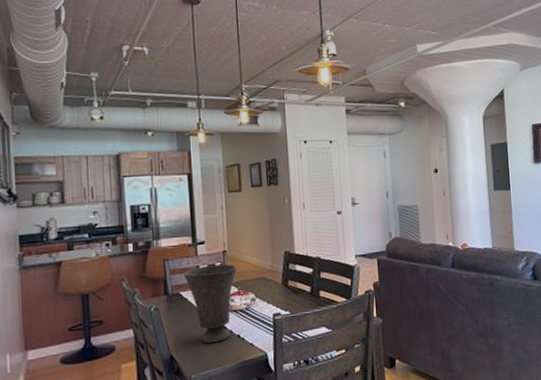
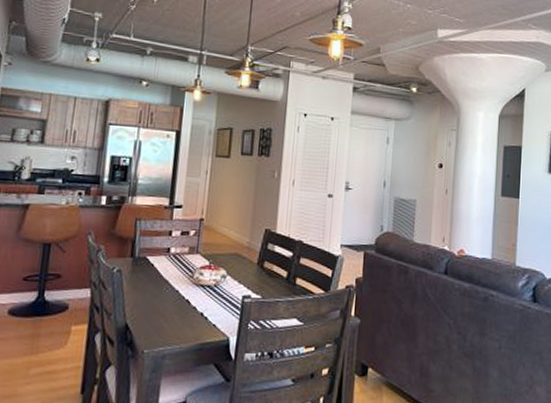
vase: present [183,264,237,343] -> none [153,231,212,317]

